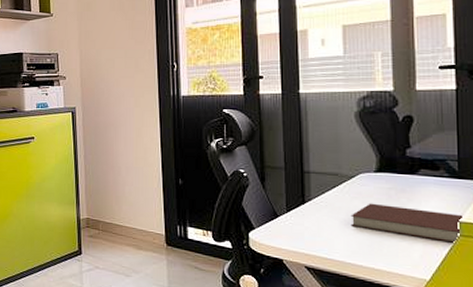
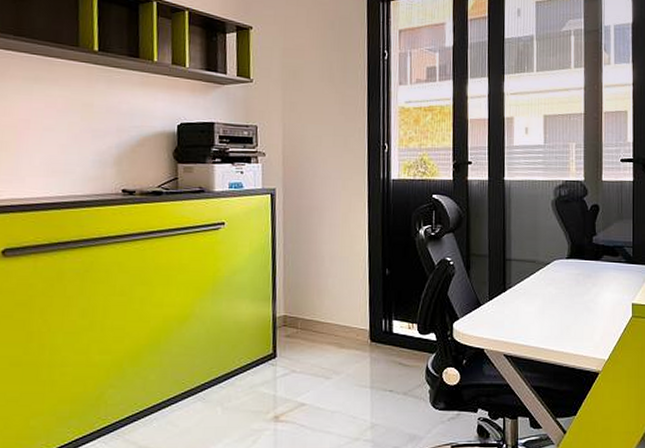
notebook: present [350,203,462,243] -> none [545,288,634,323]

